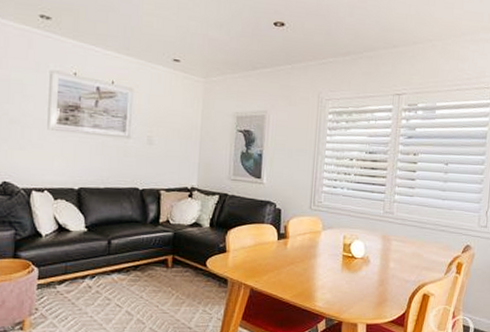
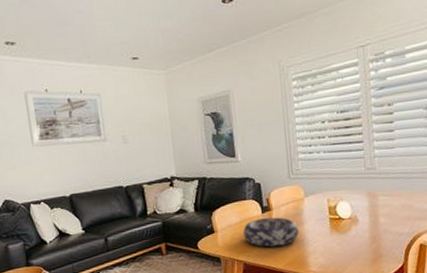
decorative bowl: none [255,245,311,276] -> present [243,217,299,248]

